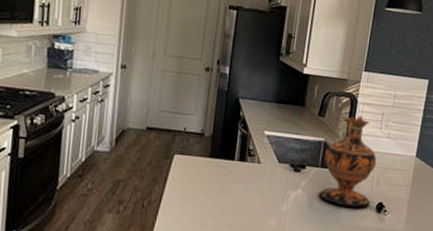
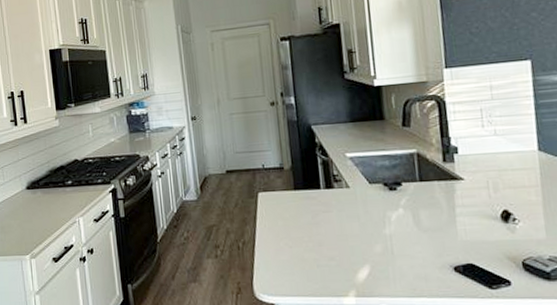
vase: present [318,115,377,207] -> none [421,117,493,220]

